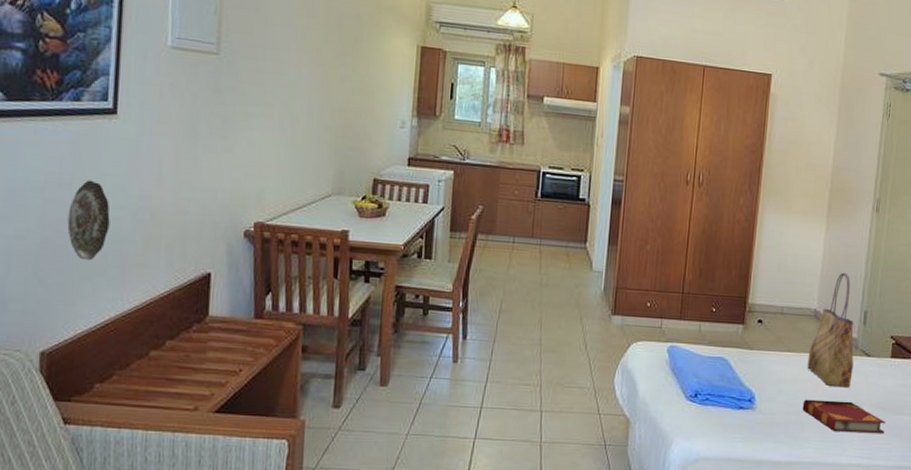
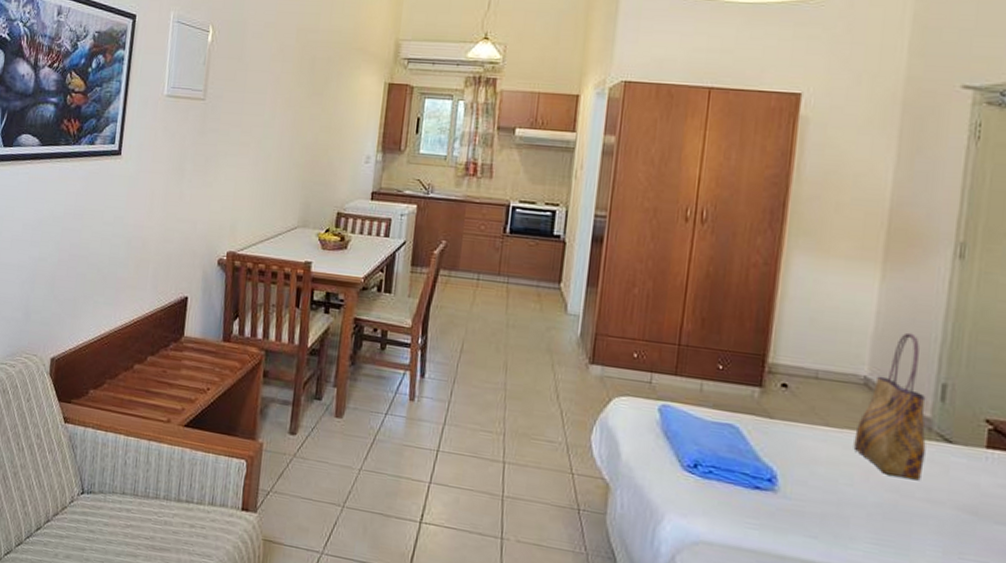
decorative plate: present [67,179,110,261] -> none [77,211,111,282]
hardback book: present [802,399,885,433] -> none [846,487,979,547]

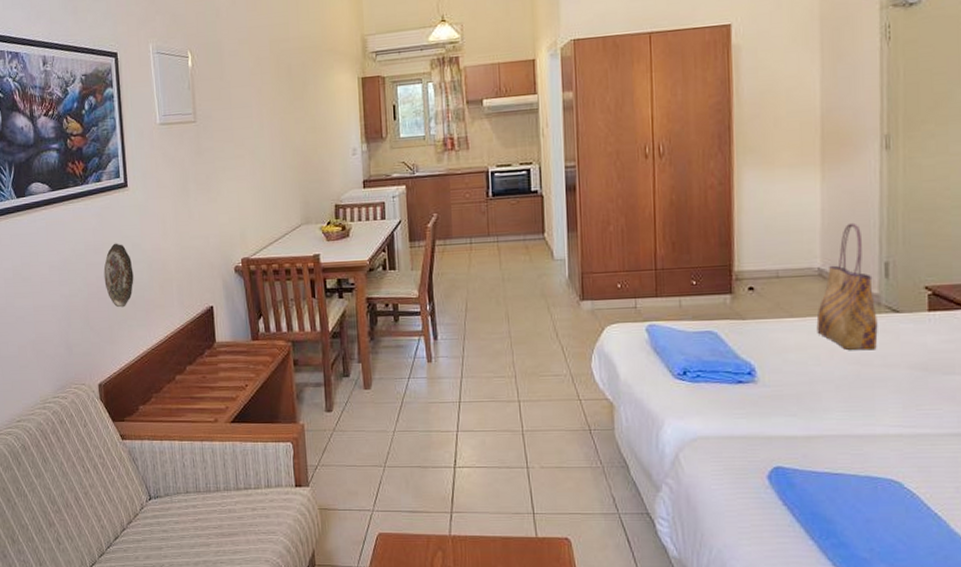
decorative plate: none [77,211,111,282] -> present [103,243,134,308]

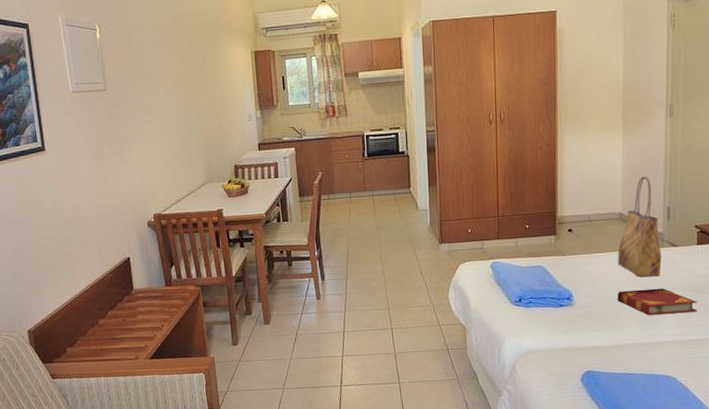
decorative plate: present [103,243,134,308] -> none [26,202,56,261]
hardback book: none [816,365,931,399] -> present [617,288,697,315]

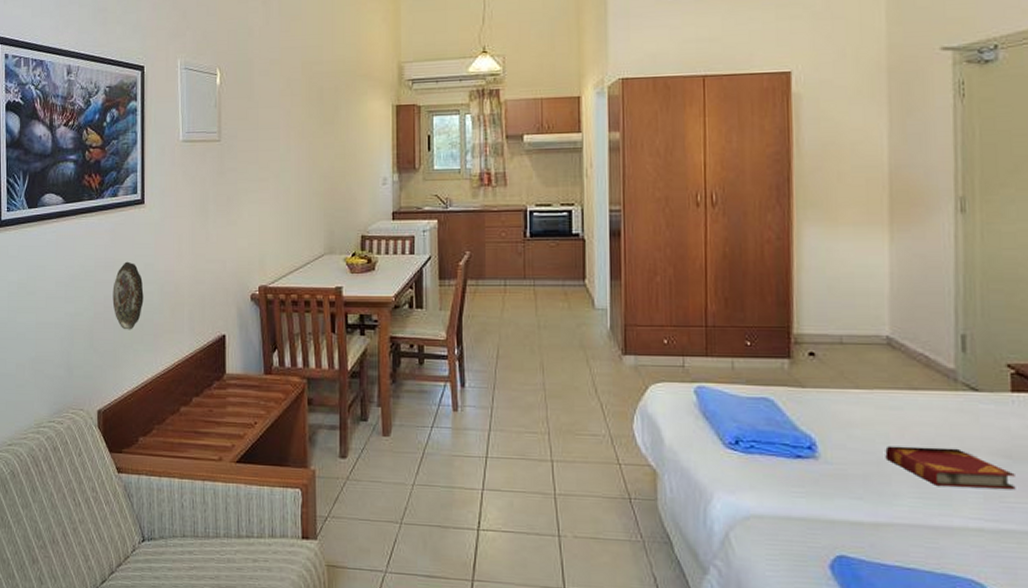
decorative plate: none [26,202,56,261] -> present [112,261,144,330]
tote bag: present [617,175,661,277] -> none [885,289,955,431]

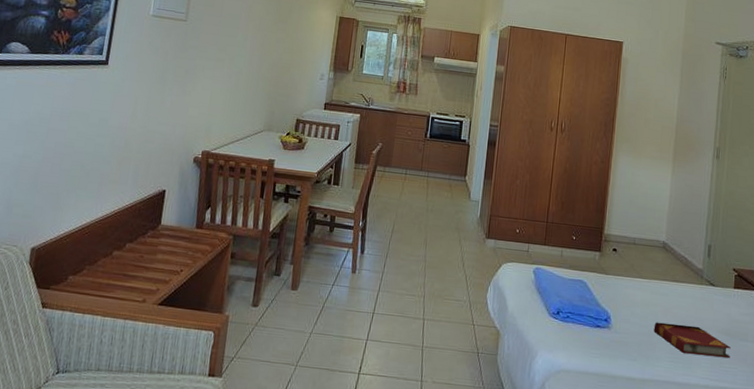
decorative plate: present [112,261,144,330] -> none [62,114,95,177]

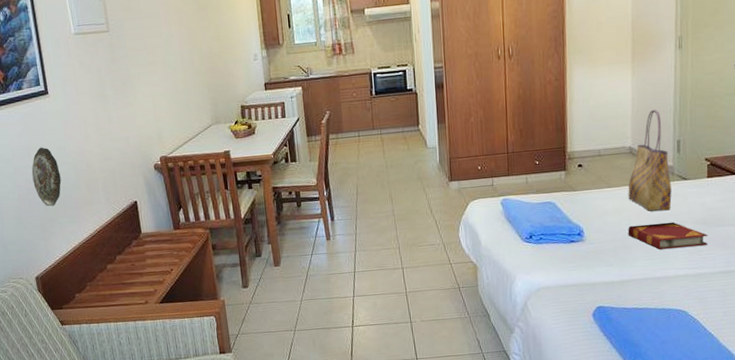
decorative plate: none [62,114,95,177] -> present [31,147,62,207]
tote bag: none [657,210,700,314] -> present [628,109,672,211]

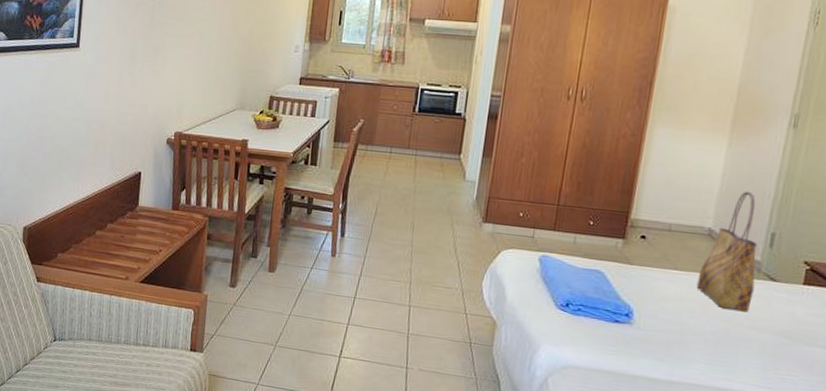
decorative plate: present [31,147,62,207] -> none [43,98,72,160]
hardback book: present [628,222,708,249] -> none [688,319,792,364]

